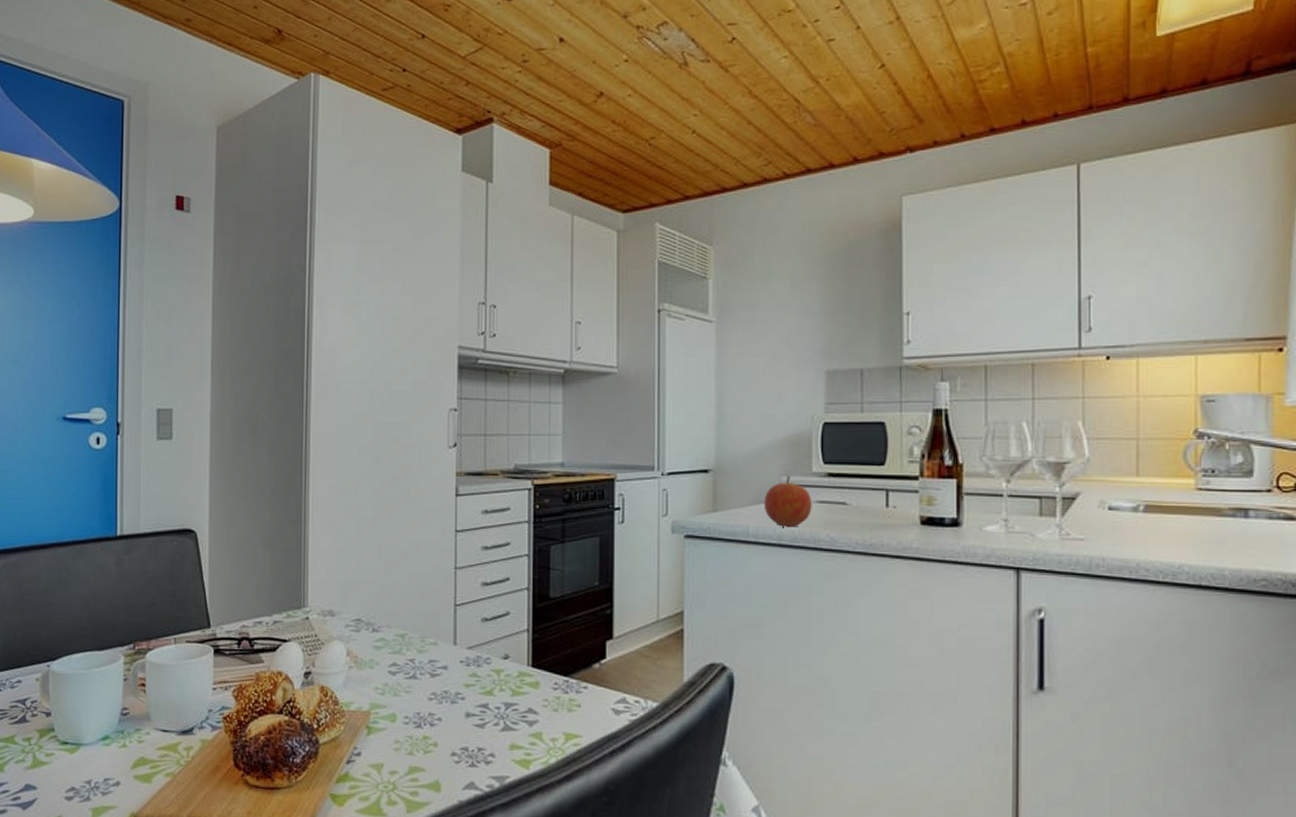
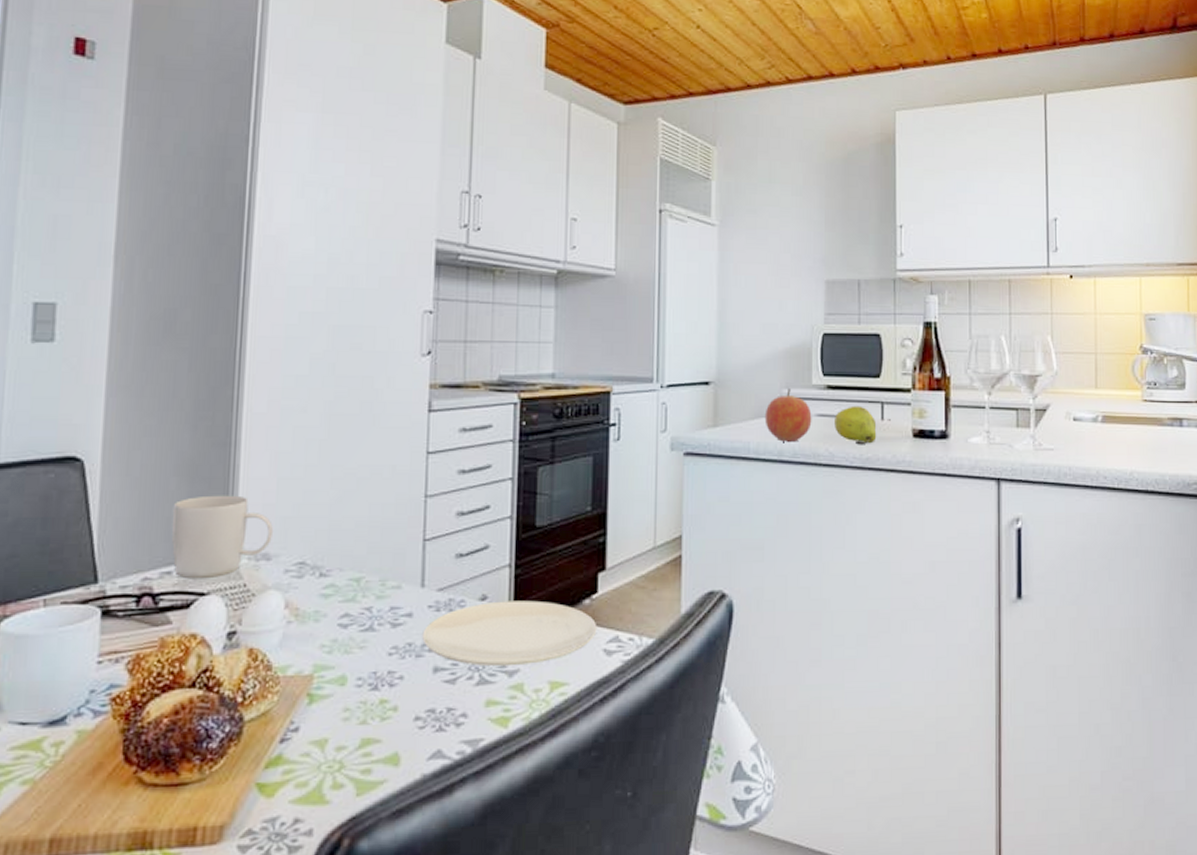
mug: none [260,562,335,629] -> present [171,495,273,580]
plate: none [456,660,606,717] -> present [422,600,597,667]
fruit: none [836,493,881,532] -> present [835,405,877,445]

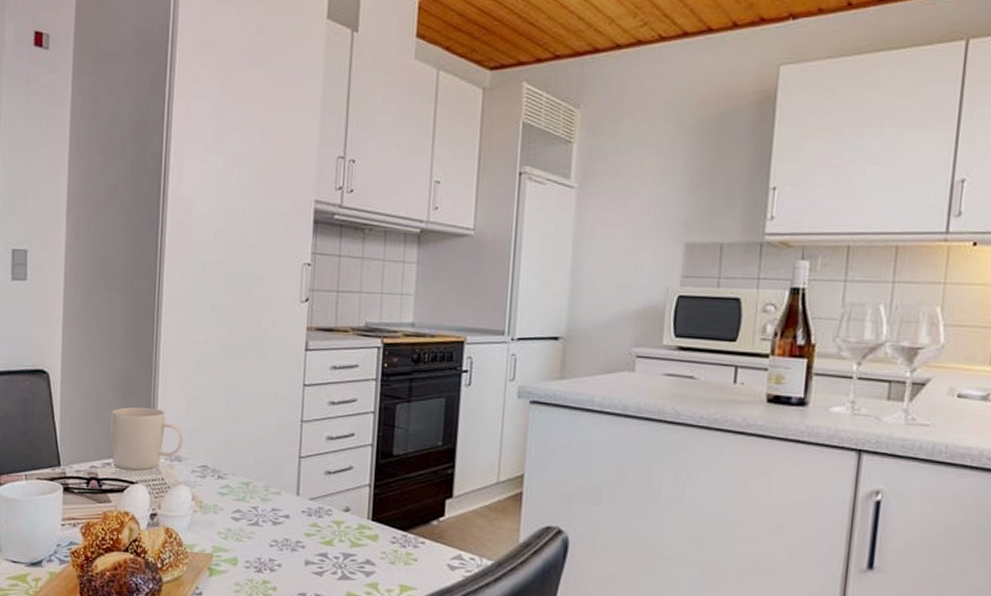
plate: present [422,600,597,667] -> none [297,513,443,569]
fruit: present [764,388,812,443] -> none [611,347,660,399]
fruit: present [835,405,877,445] -> none [683,367,728,407]

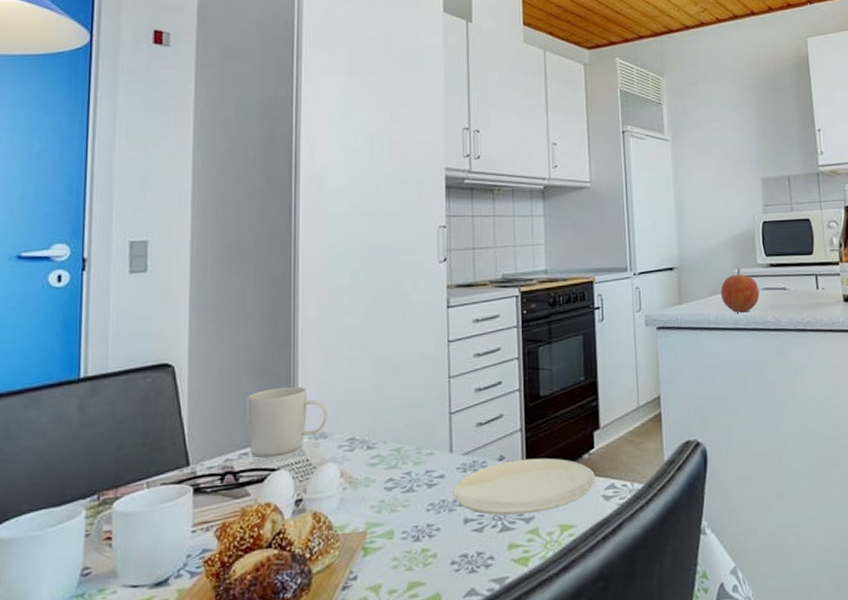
plate: none [297,513,443,569] -> present [453,458,596,516]
fruit: none [611,347,660,399] -> present [720,268,760,314]

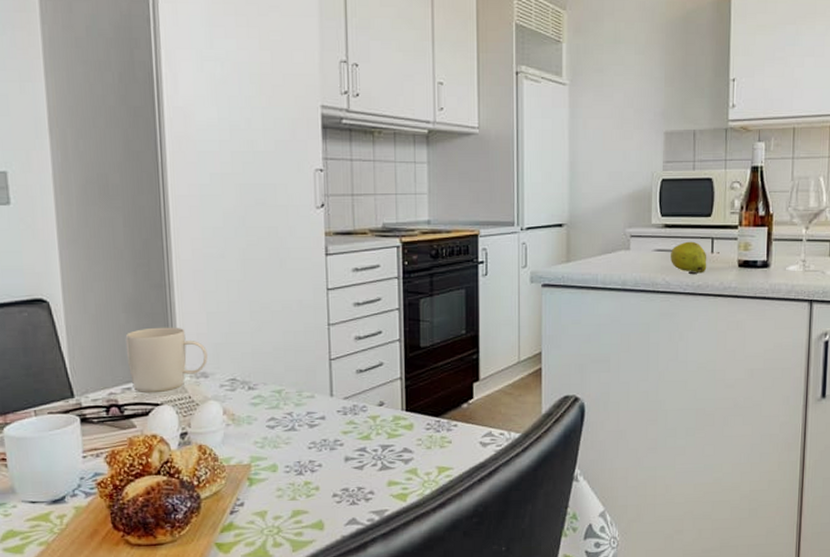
plate: present [453,458,596,516] -> none [334,405,474,456]
fruit: present [720,268,760,314] -> none [610,228,651,275]
fruit: none [778,279,814,311] -> present [671,241,707,275]

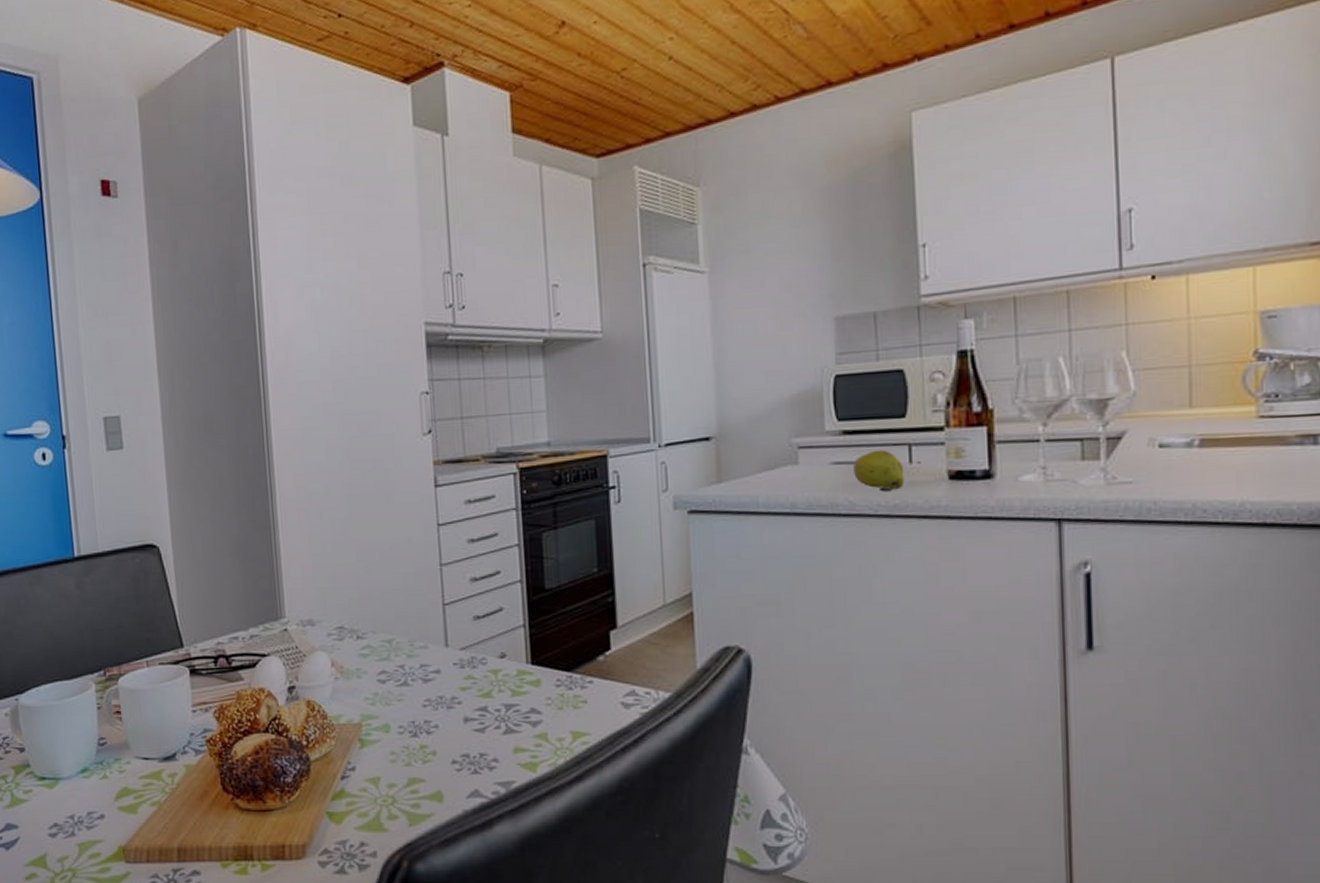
mug: present [125,327,208,394] -> none [231,570,314,643]

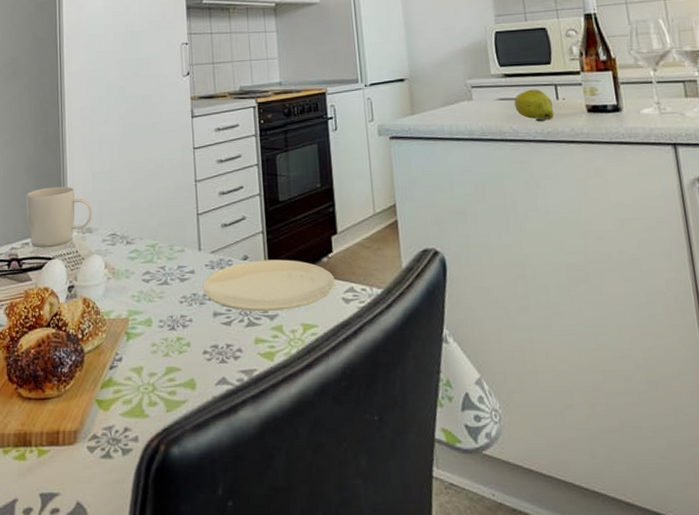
mug: none [231,570,314,643] -> present [26,186,92,248]
plate: none [451,657,614,718] -> present [203,259,336,312]

